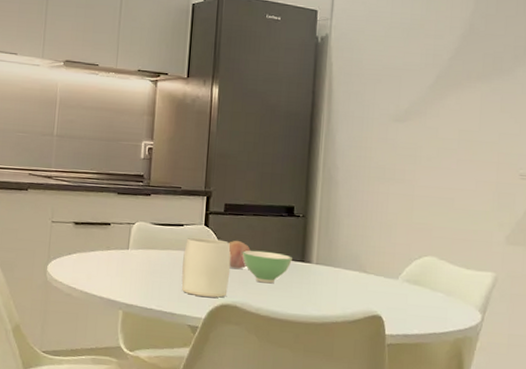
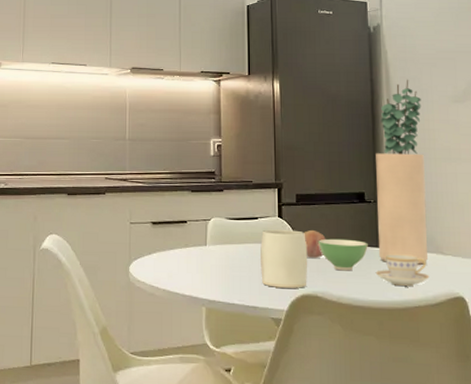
teacup: none [296,269,350,303] -> present [375,254,430,287]
vase: none [301,94,362,282] -> present [376,79,428,265]

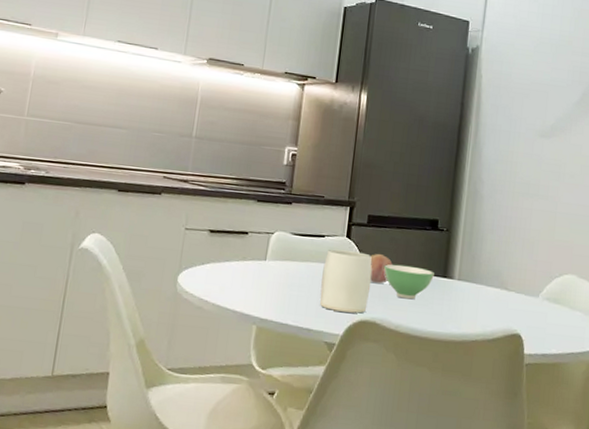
teacup: present [375,254,430,287] -> none [437,285,491,320]
vase: present [376,79,428,265] -> none [443,107,509,299]

